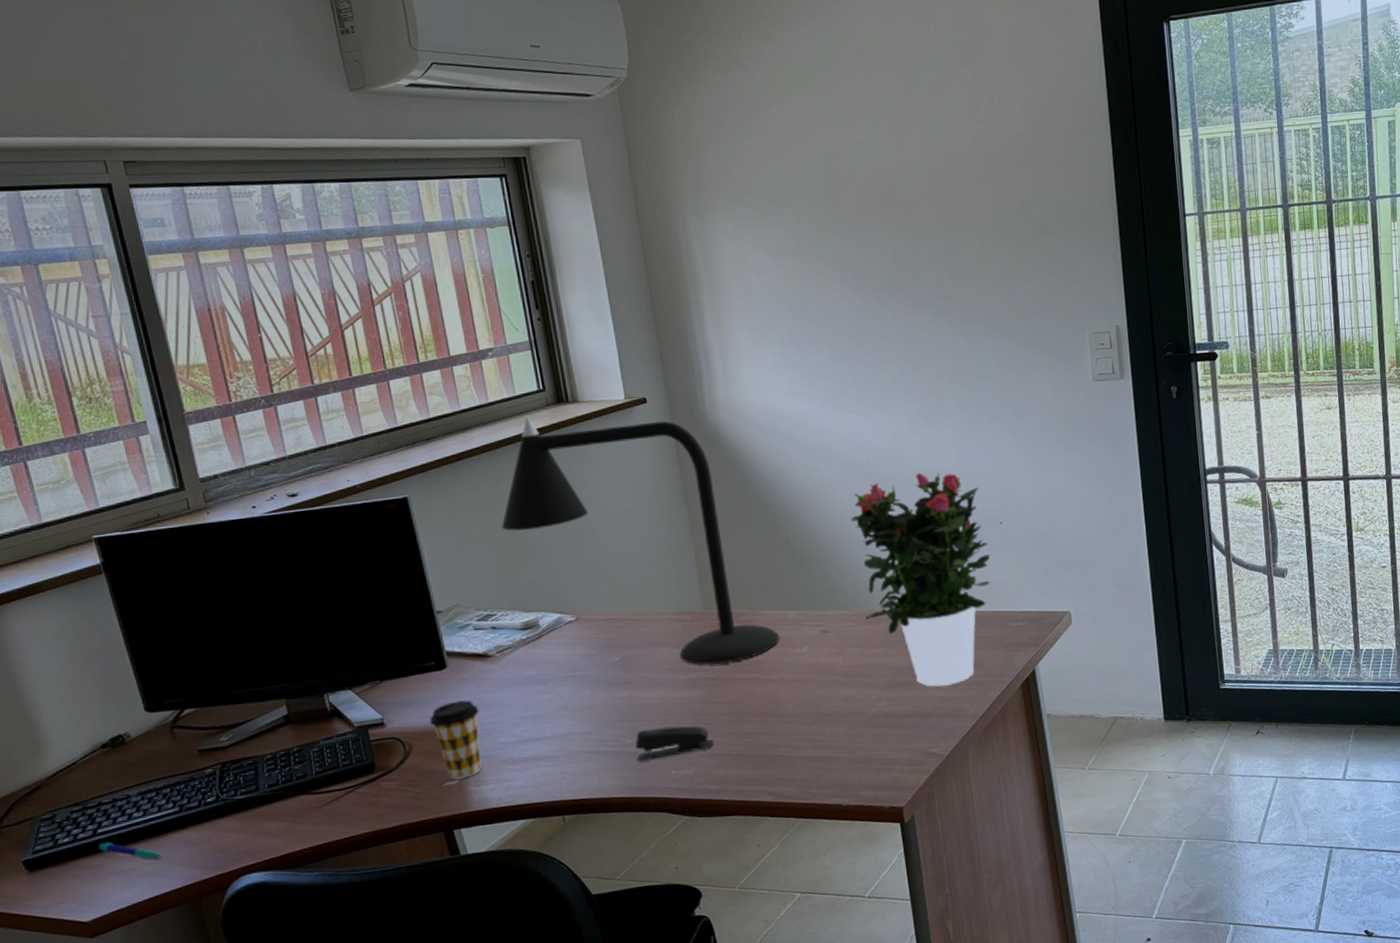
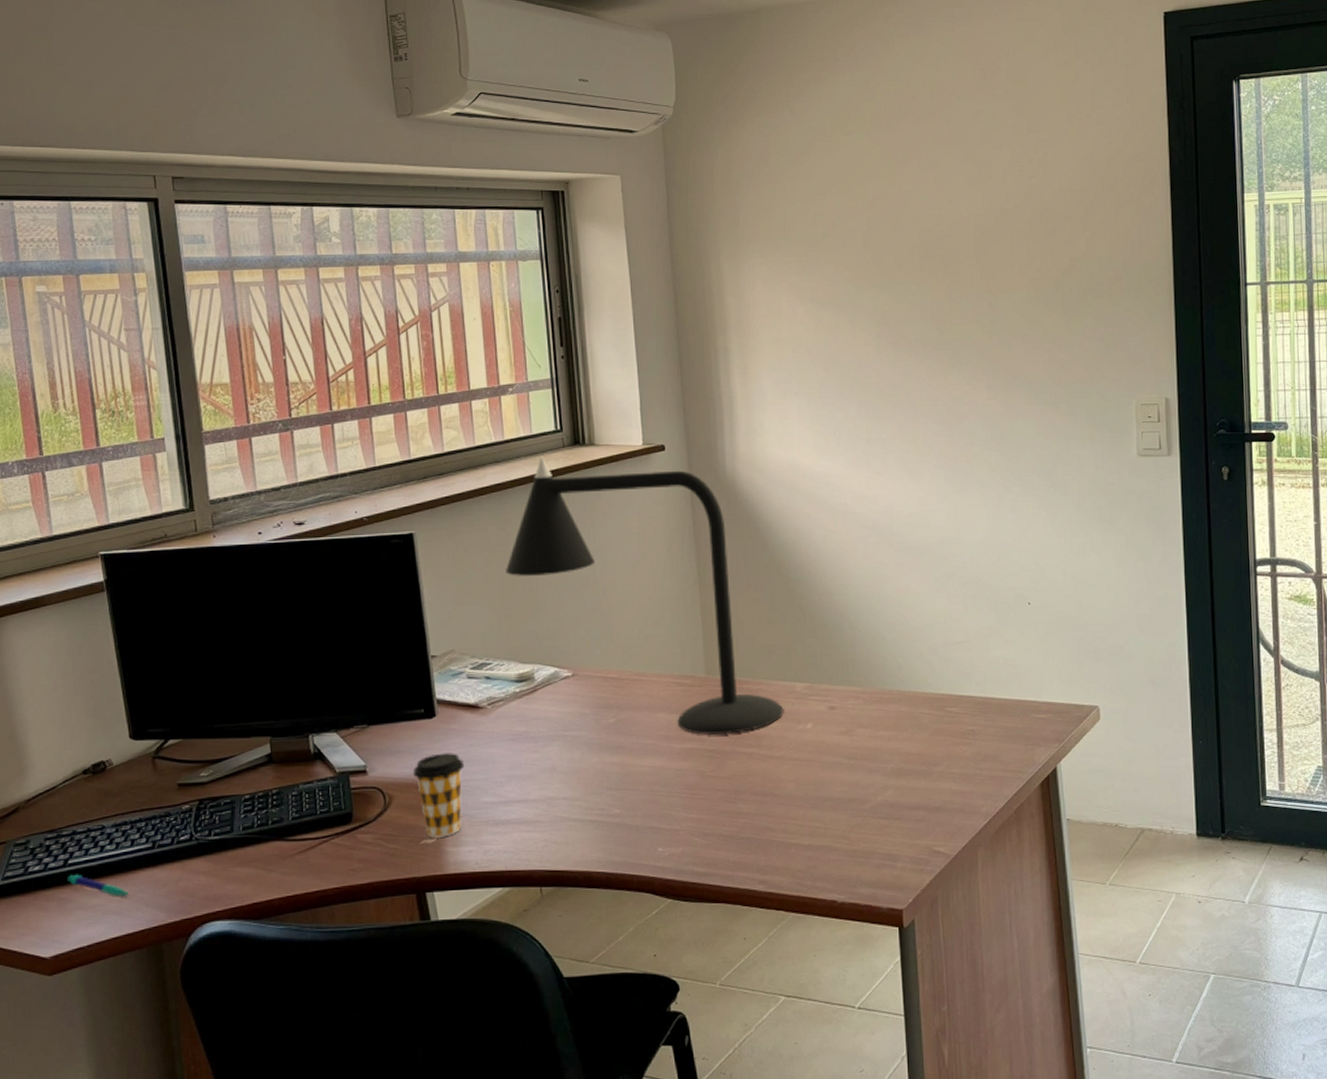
stapler: present [635,726,714,762] -> none [623,799,705,835]
potted flower: present [851,472,990,687] -> none [869,543,1015,778]

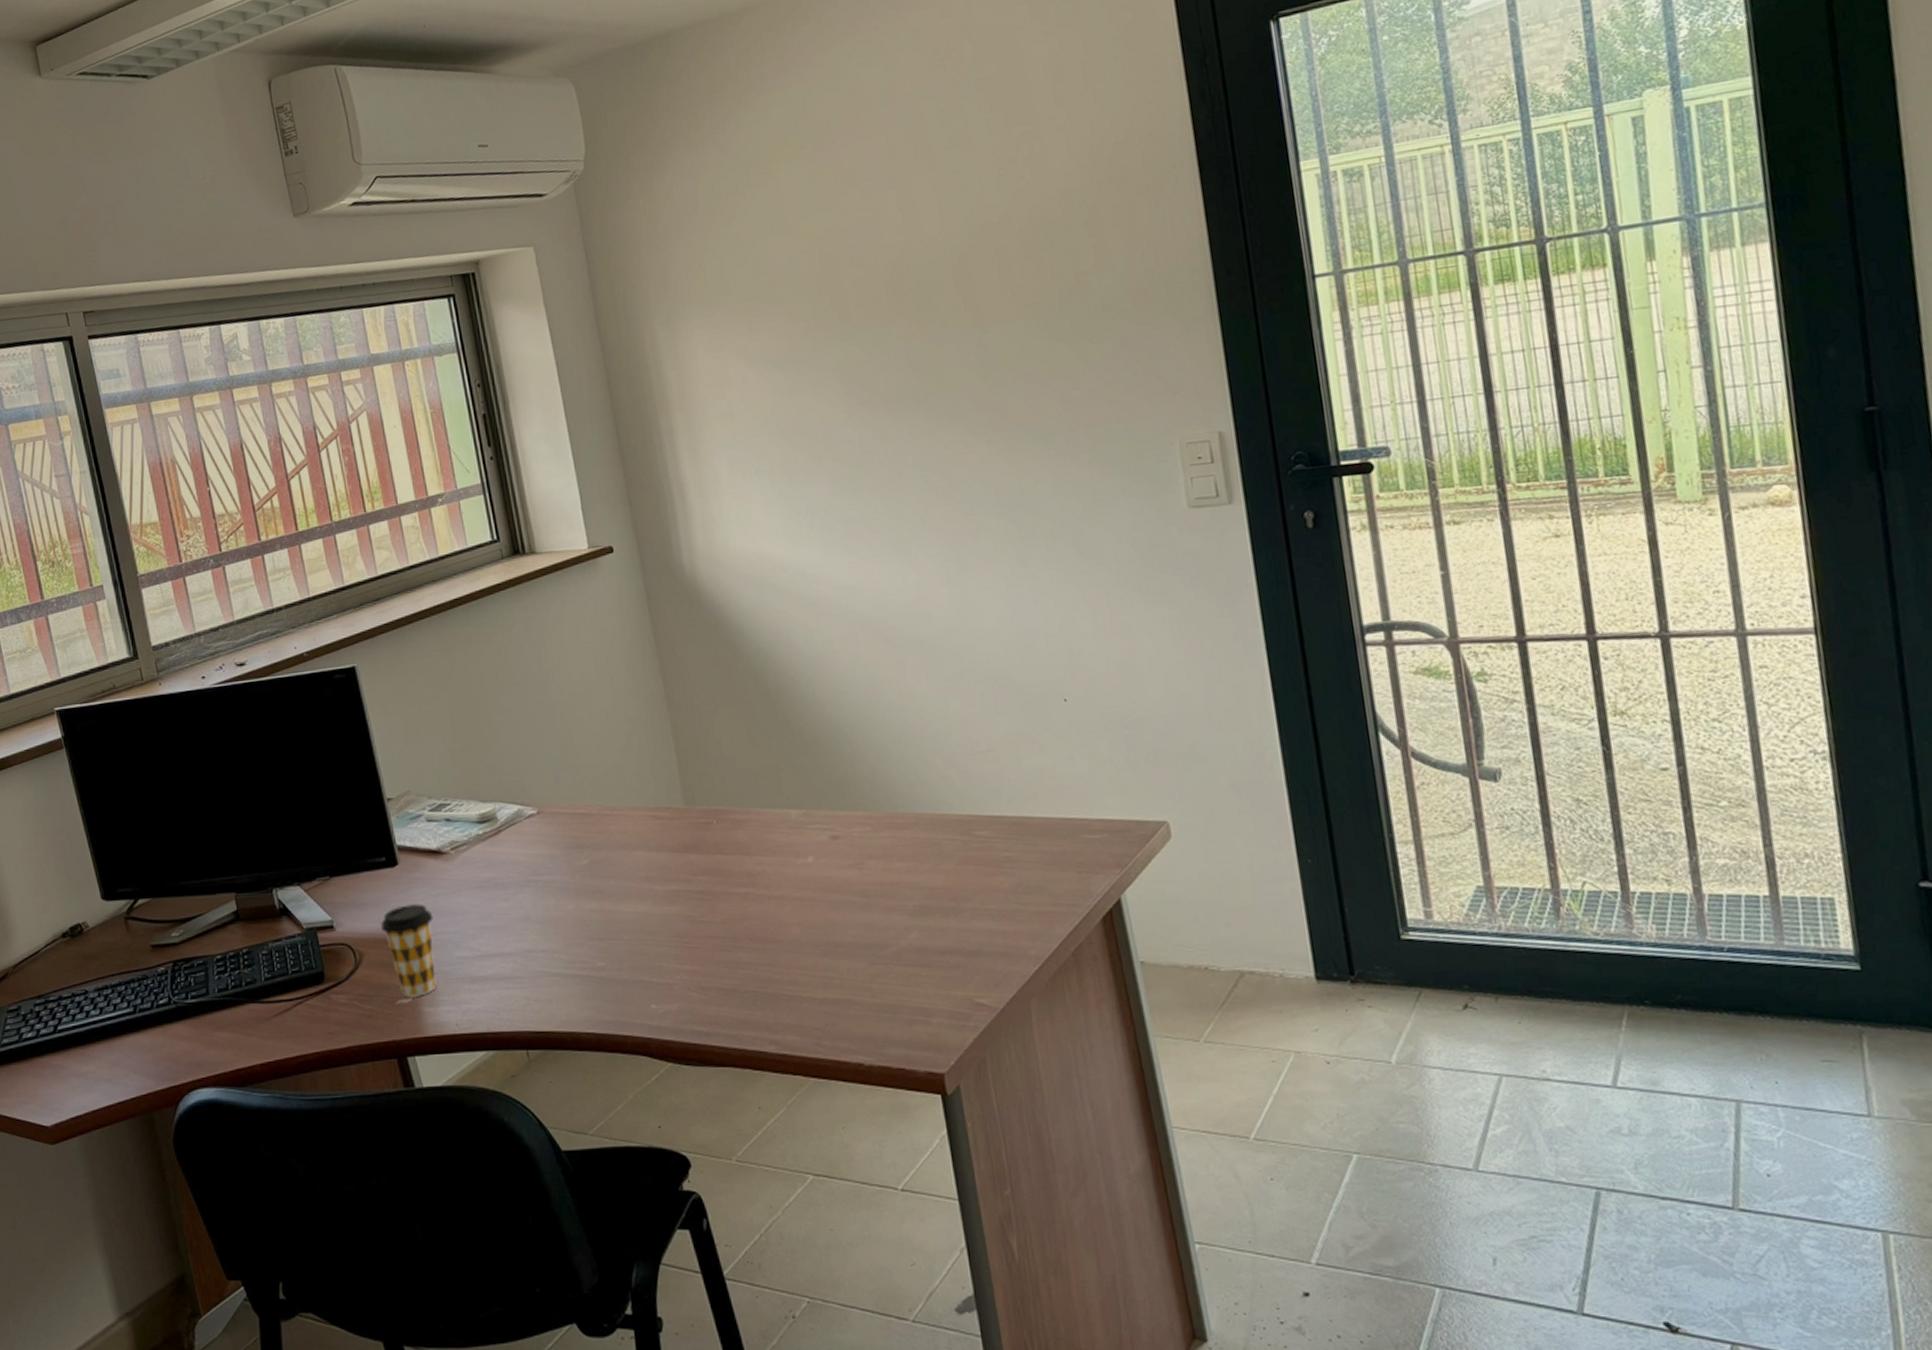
pen: present [68,874,129,896] -> none [59,1040,117,1063]
desk lamp: present [506,455,784,735] -> none [455,569,779,874]

